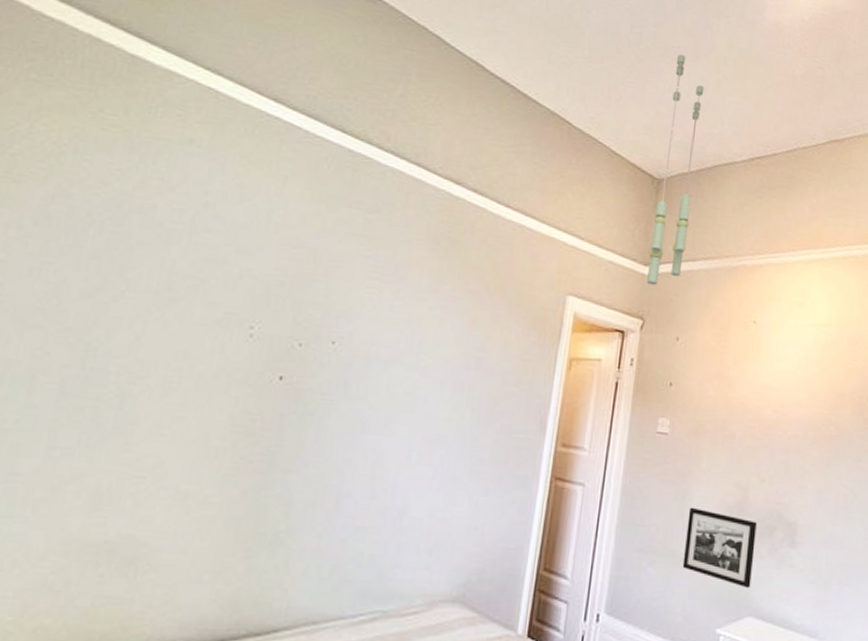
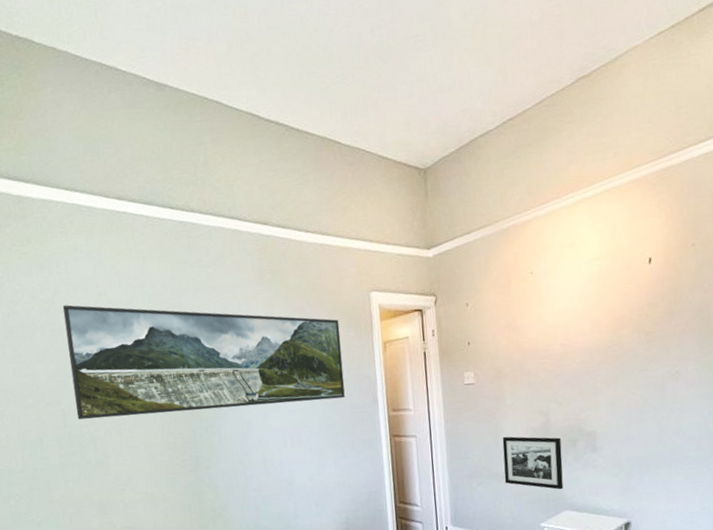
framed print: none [106,205,521,416] -> present [62,305,345,420]
pendant light: present [647,54,705,286] -> none [417,41,460,265]

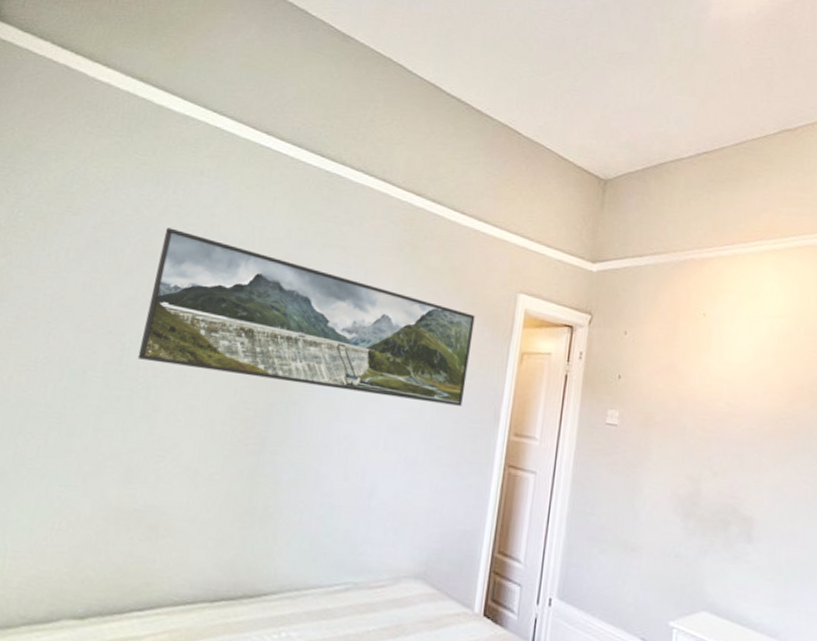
picture frame: present [502,436,563,490] -> none [633,497,710,583]

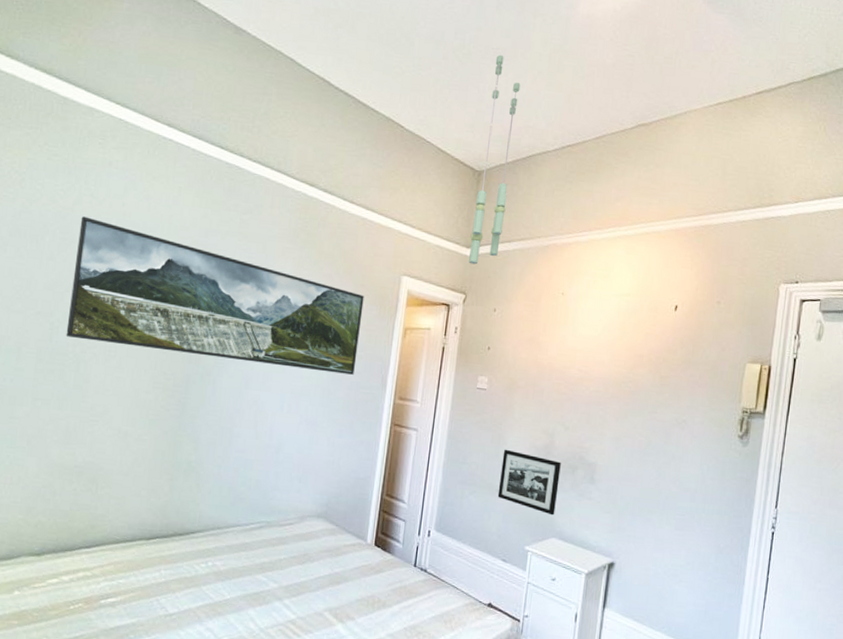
pendant light: none [595,59,649,282] -> present [469,54,521,265]
picture frame: none [633,497,710,583] -> present [497,449,561,516]

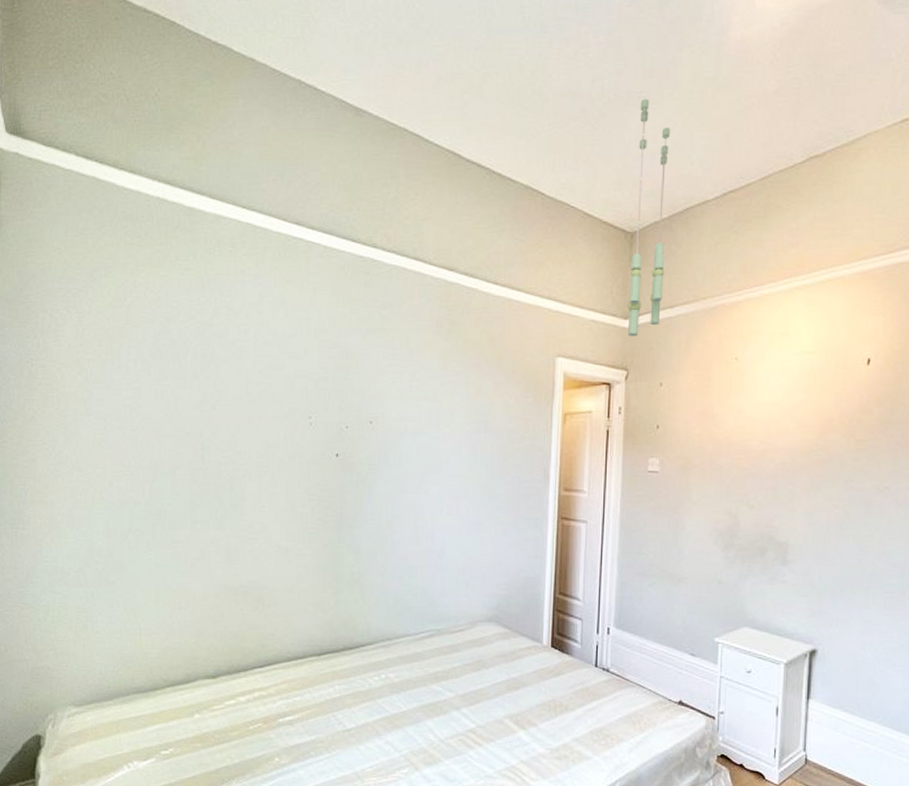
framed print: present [66,216,364,375] -> none [217,330,518,469]
picture frame: present [497,449,561,516] -> none [680,535,748,603]

